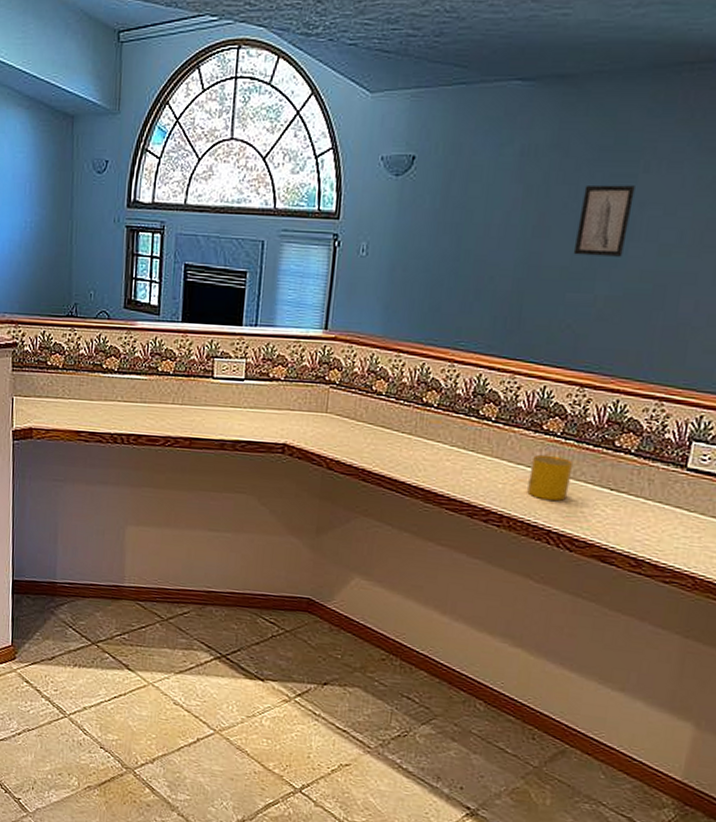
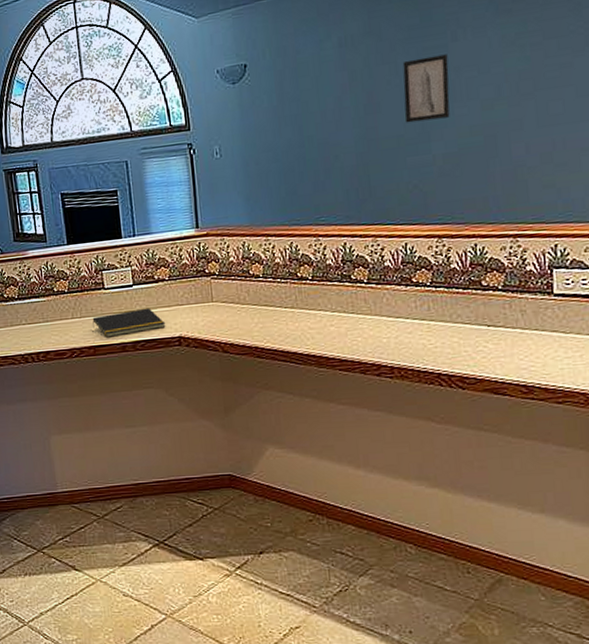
notepad: none [193,406,272,432] -> present [92,307,166,338]
cup: present [527,454,574,501] -> none [409,304,450,346]

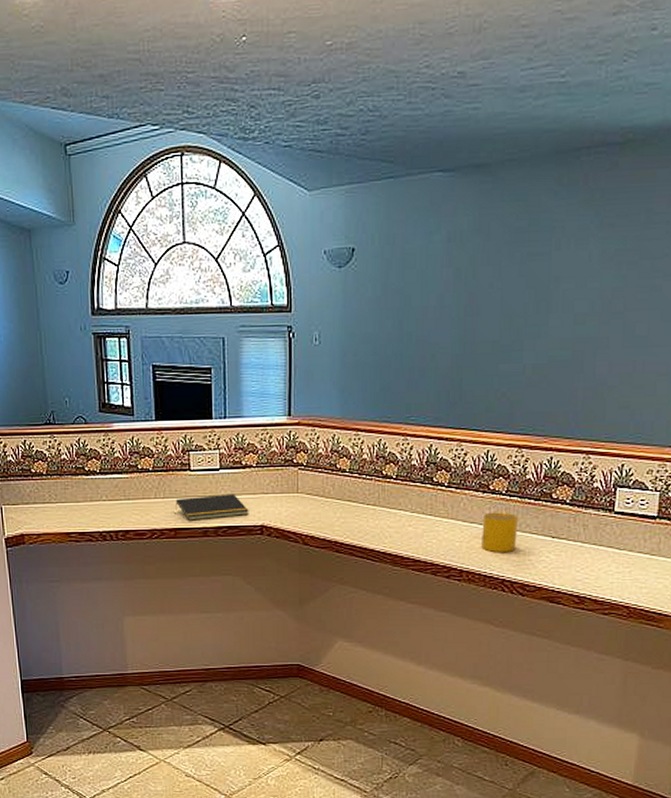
wall art: present [402,54,450,123] -> none [501,262,550,329]
cup: none [409,304,450,346] -> present [481,512,519,552]

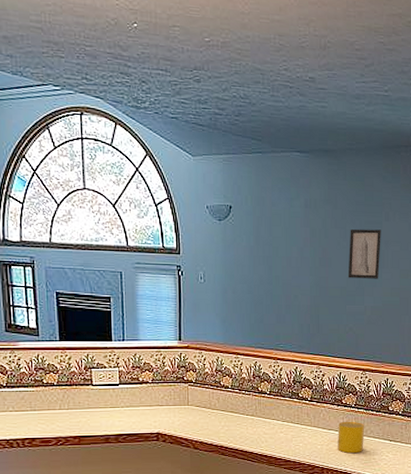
notepad: present [175,493,249,521] -> none [79,405,146,429]
wall art: none [501,262,550,329] -> present [347,229,381,279]

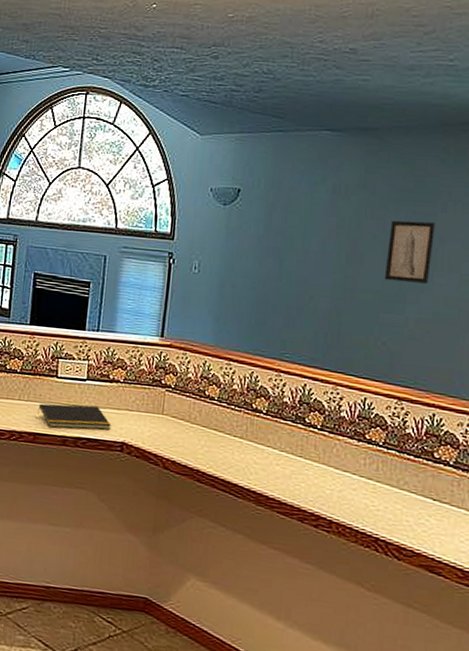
notepad: none [79,405,146,429] -> present [38,403,112,430]
cup: present [338,421,365,453] -> none [354,463,397,509]

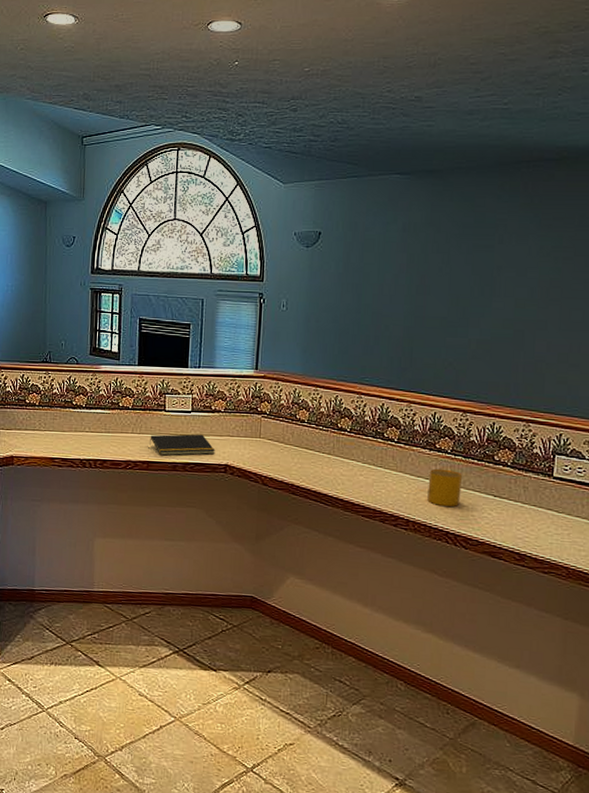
cup: none [354,463,397,509] -> present [427,468,463,507]
wall art: present [384,220,435,284] -> none [449,253,493,309]

